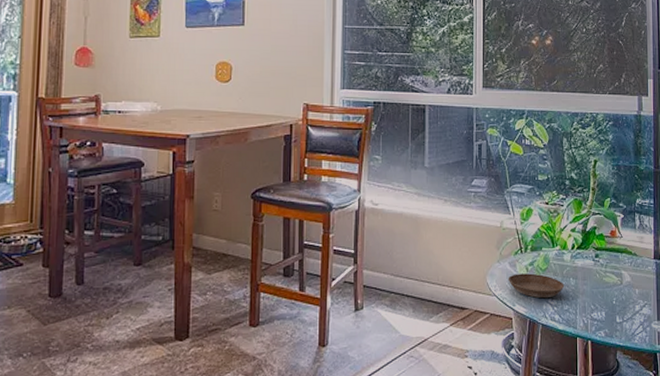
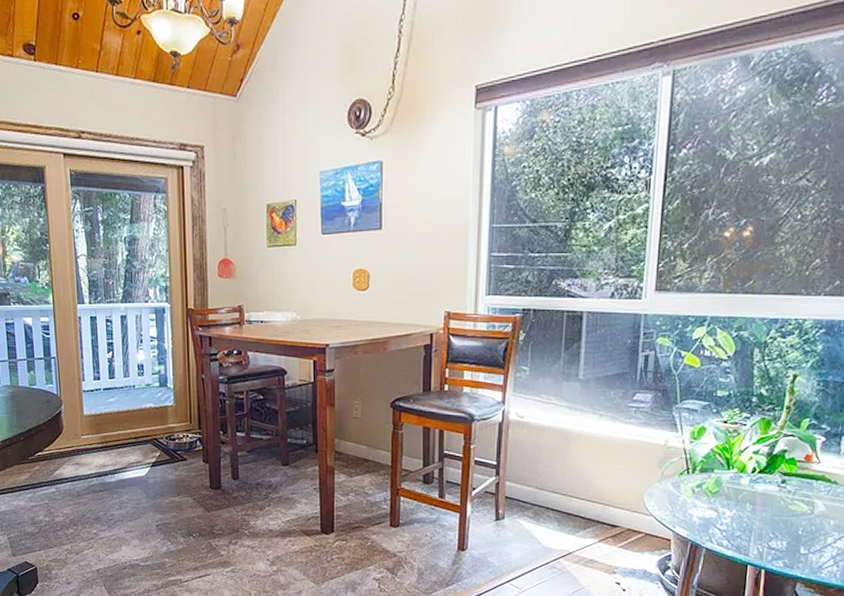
saucer: present [508,273,565,299] -> none [669,495,739,523]

